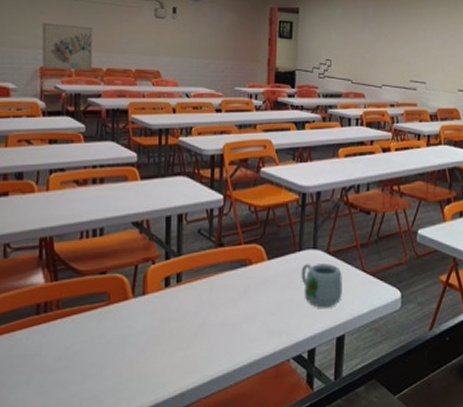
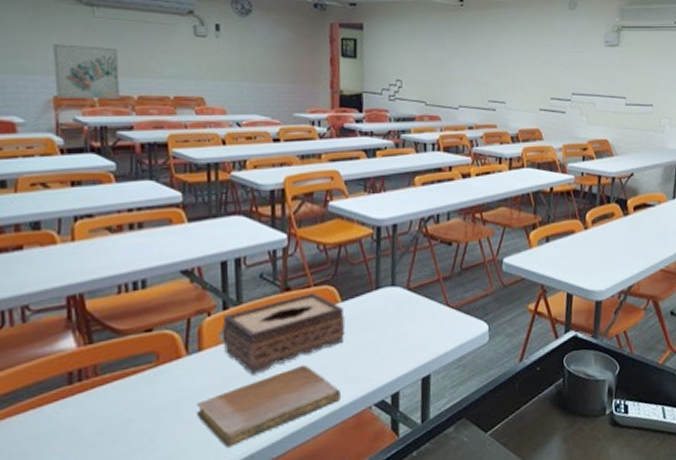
notebook: none [137,315,262,384] -> present [196,364,341,448]
tissue box: none [163,250,270,320] -> present [222,293,346,375]
mug: present [301,264,342,308] -> none [379,300,426,349]

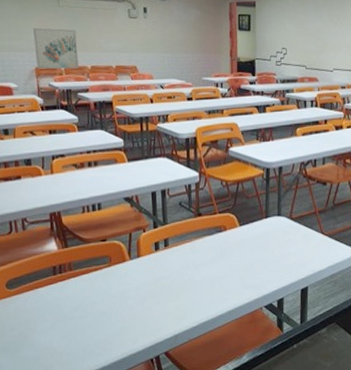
notebook: present [196,364,341,448] -> none [137,272,239,328]
tissue box: present [222,293,346,375] -> none [153,218,243,277]

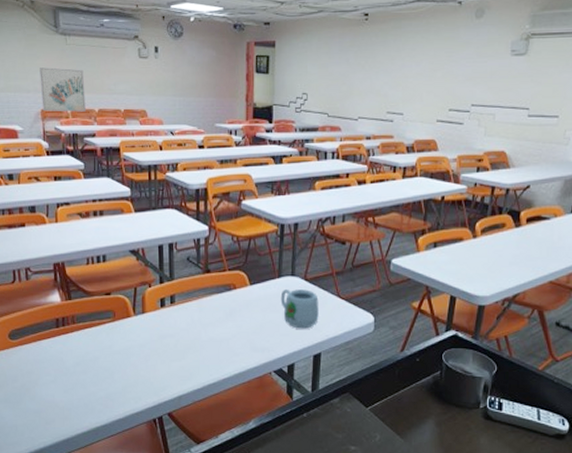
mug: none [268,228,305,265] -> present [280,289,319,329]

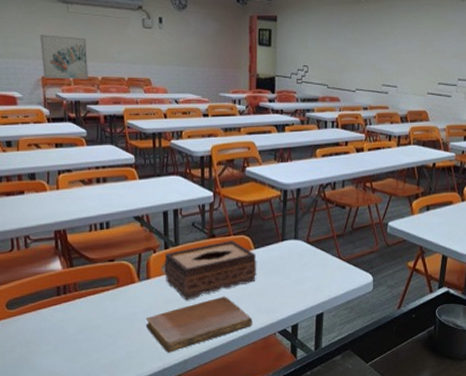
notebook: none [141,332,247,388] -> present [145,296,252,353]
tissue box: none [159,276,253,336] -> present [164,240,257,301]
mug: present [280,289,319,329] -> none [284,252,321,290]

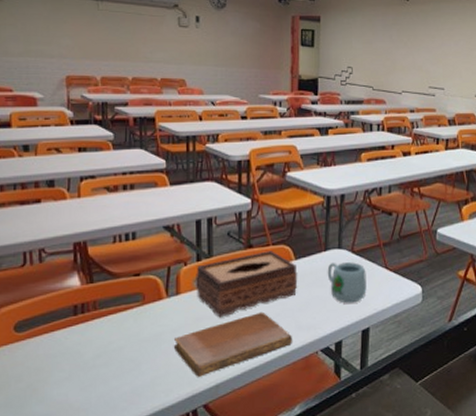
wall art: present [40,35,88,80] -> none [66,33,118,80]
mug: none [284,252,321,290] -> present [327,262,367,303]

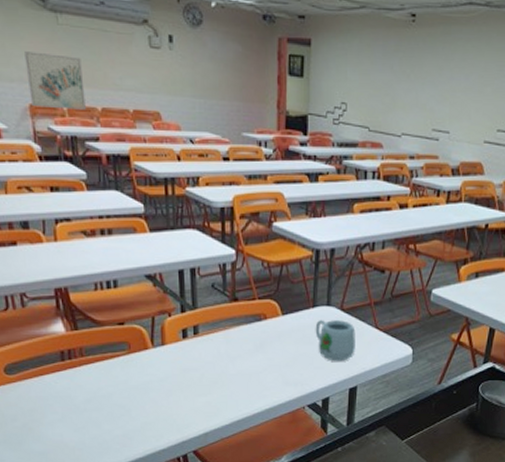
wall art: none [66,33,118,80] -> present [25,51,86,110]
notebook: present [173,312,292,377] -> none [161,366,279,425]
tissue box: present [196,251,298,318] -> none [181,305,285,370]

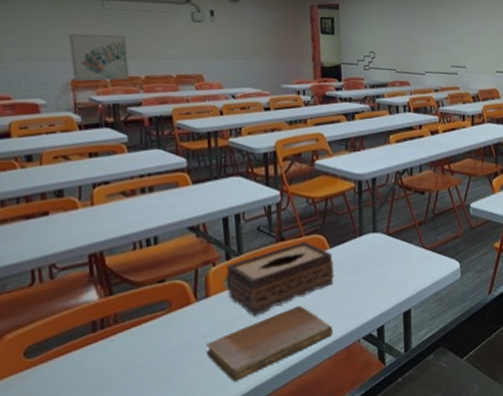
notebook: none [161,366,279,425] -> present [206,305,333,382]
tissue box: none [181,305,285,370] -> present [226,241,335,317]
mug: present [315,320,356,361] -> none [363,244,405,287]

